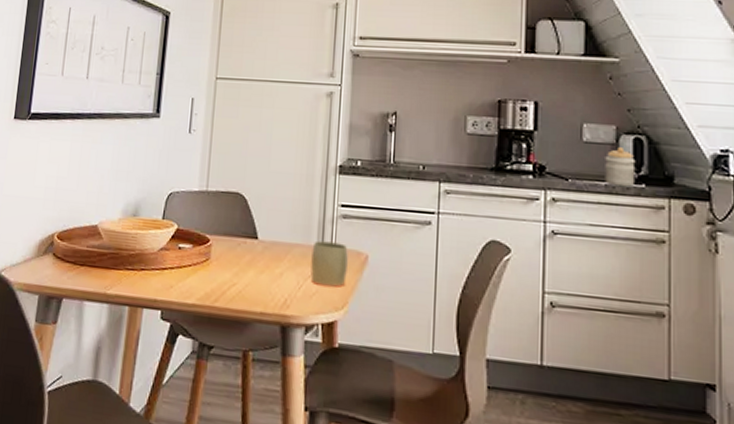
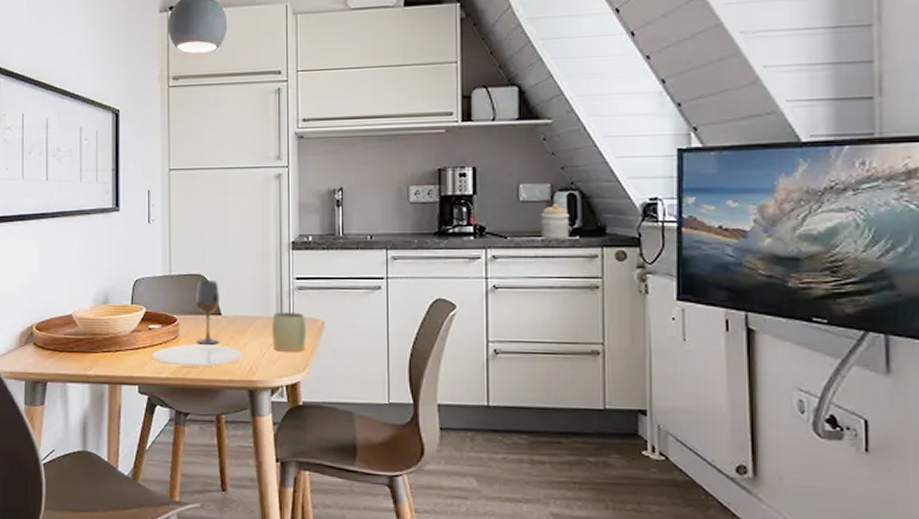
plate: none [179,268,277,296] -> present [152,344,243,367]
wine glass: none [229,199,258,272] -> present [196,280,220,345]

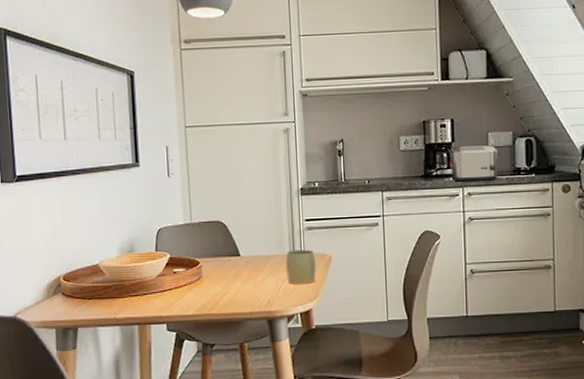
plate: present [152,344,243,367] -> none [178,282,261,304]
wine glass: present [196,280,220,345] -> none [216,226,239,283]
toaster: none [471,199,534,242] -> present [450,145,500,182]
jar: present [541,204,570,240] -> none [505,148,528,178]

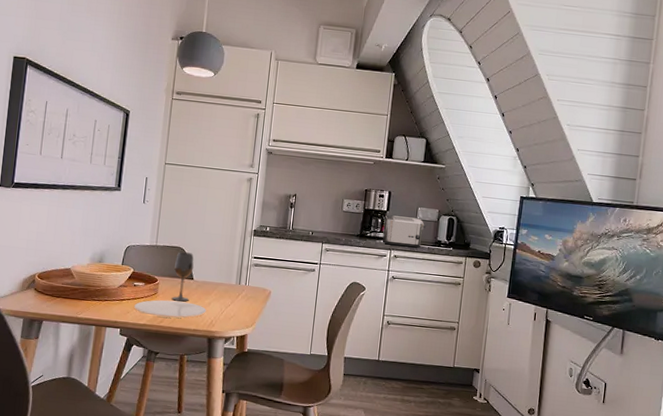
plate: none [178,282,261,304] -> present [134,300,207,318]
wine glass: none [216,226,239,283] -> present [171,252,194,302]
mug: present [286,249,316,285] -> none [230,281,257,313]

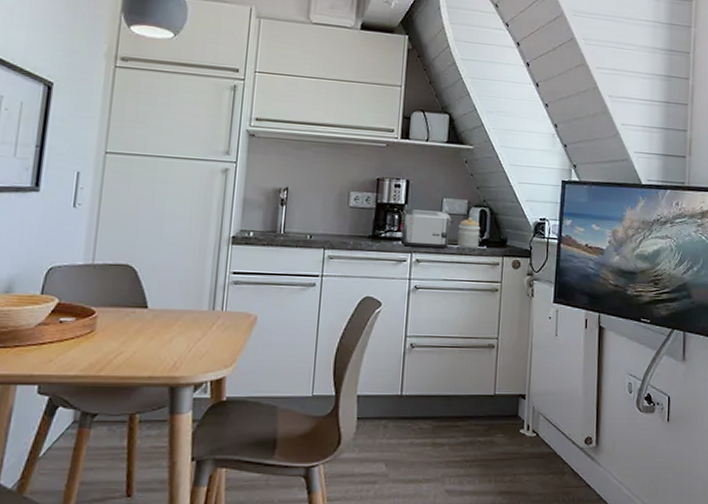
plate: present [134,300,207,318] -> none [59,339,167,364]
wine glass: present [171,252,194,302] -> none [115,271,149,340]
jar: none [428,224,448,250] -> present [457,217,481,249]

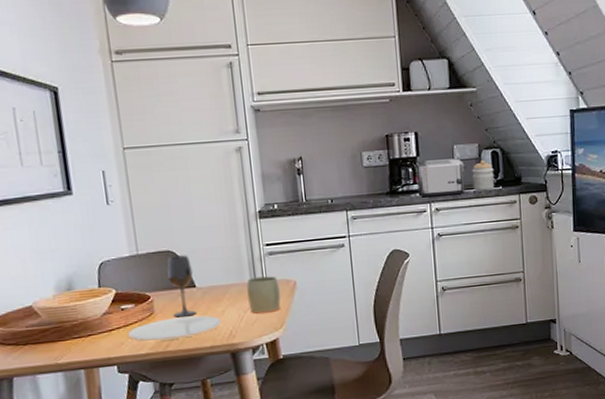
plate: none [59,339,167,364] -> present [128,315,221,342]
wine glass: none [115,271,149,340] -> present [167,255,196,318]
mug: none [200,306,238,348] -> present [246,276,281,314]

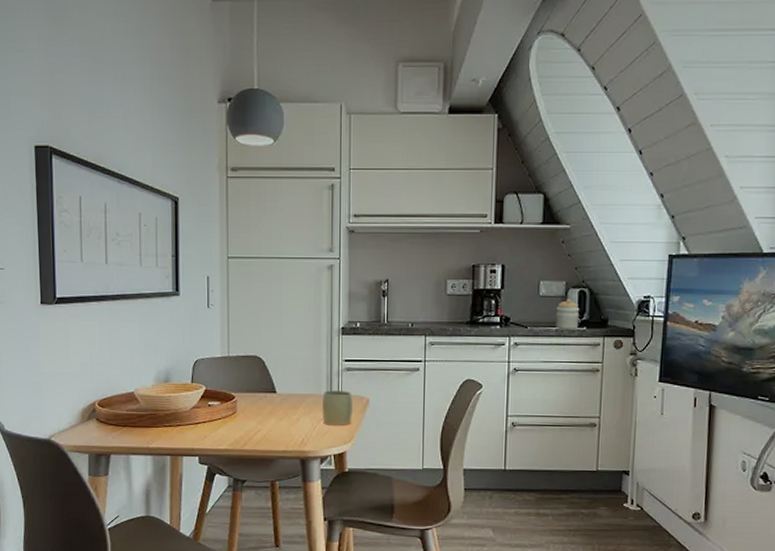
plate: present [128,315,221,342] -> none [211,419,295,440]
wine glass: present [167,255,196,318] -> none [253,361,275,420]
toaster: present [415,158,466,198] -> none [498,294,551,331]

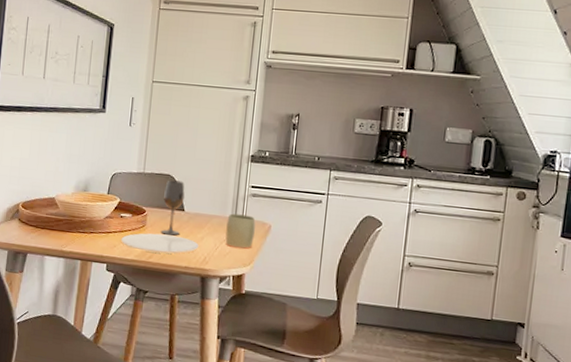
plate: none [211,419,295,440] -> present [121,233,199,254]
wine glass: none [253,361,275,420] -> present [161,180,185,236]
jar: present [556,299,580,331] -> none [459,147,485,178]

